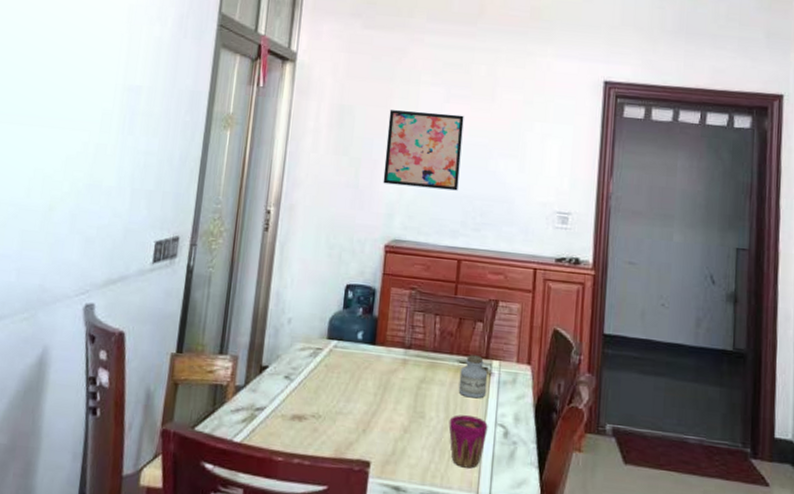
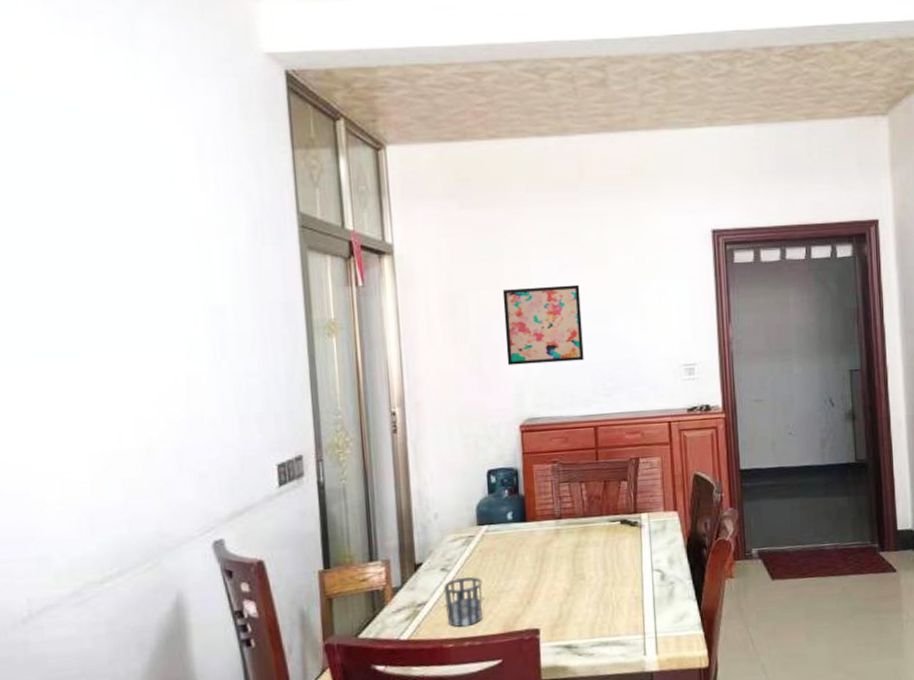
cup: none [281,388,322,442] -> present [443,577,482,627]
cup: present [448,415,488,469] -> none [608,567,646,615]
jar: present [458,355,488,399] -> none [612,512,640,552]

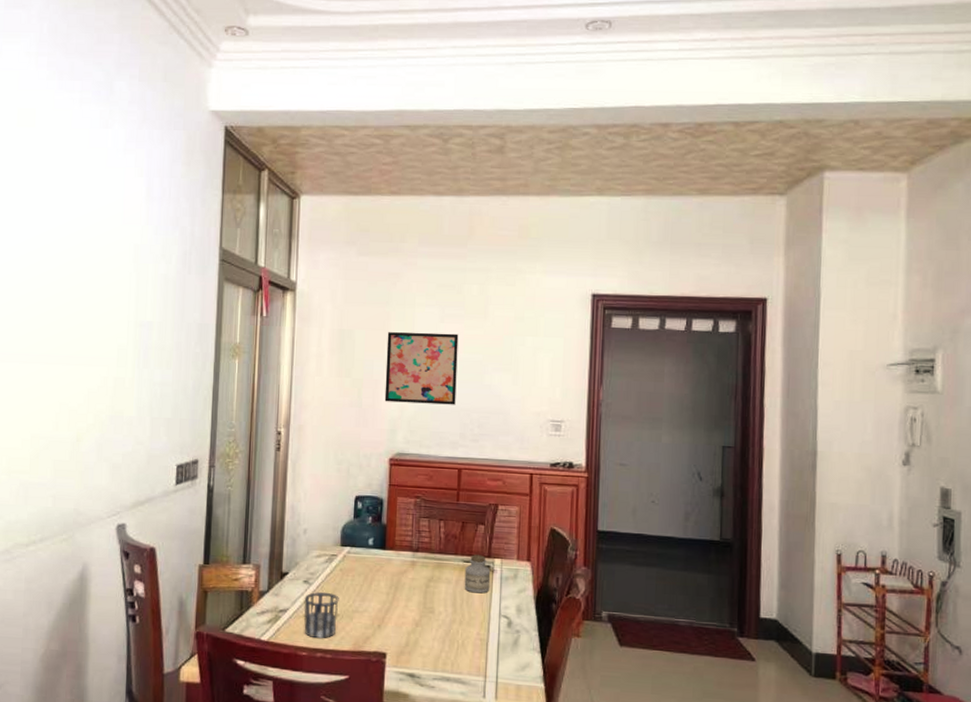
jar: none [612,512,640,552] -> present [464,555,491,594]

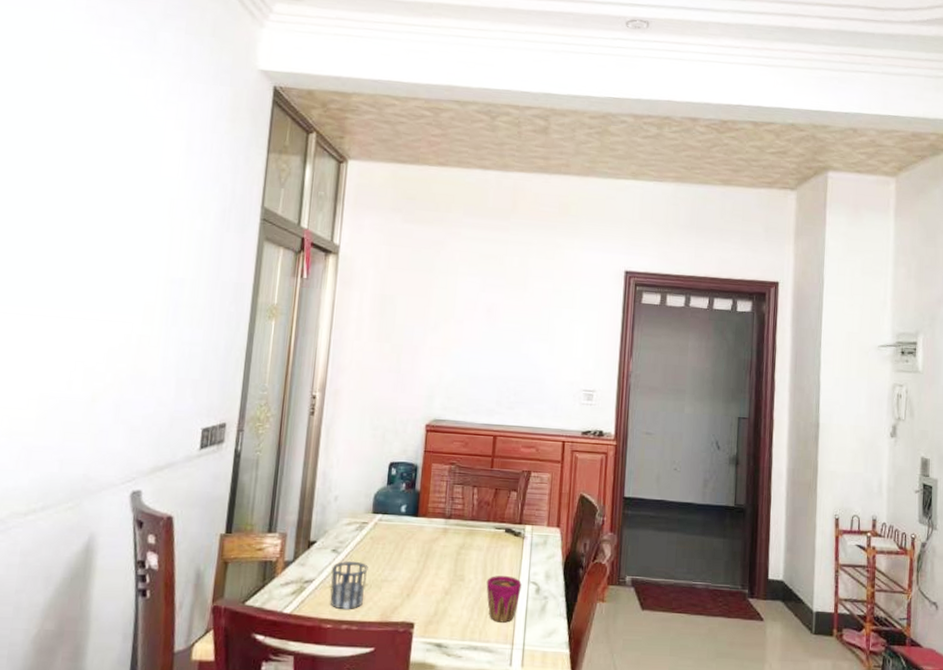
wall art: present [384,332,459,405] -> none [423,299,499,373]
cup: none [456,608,493,655] -> present [486,576,522,623]
jar: present [464,555,491,594] -> none [495,521,522,560]

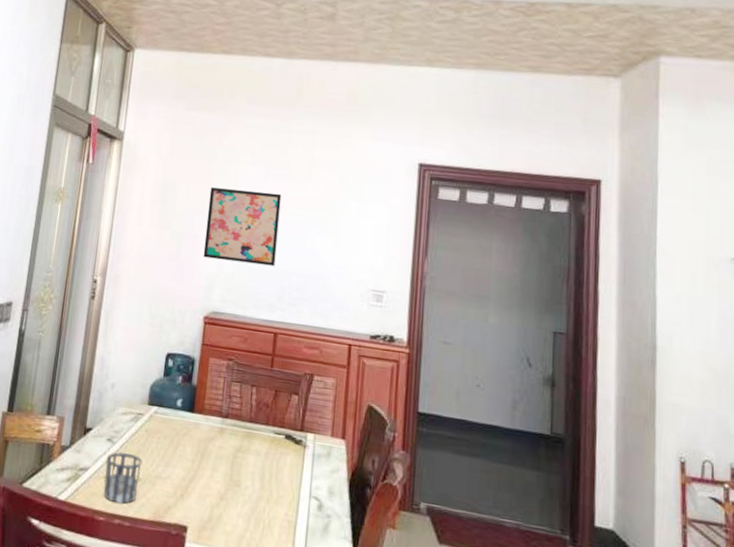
wall art: none [423,299,499,373] -> present [203,187,282,266]
cup: present [486,576,522,623] -> none [264,485,303,539]

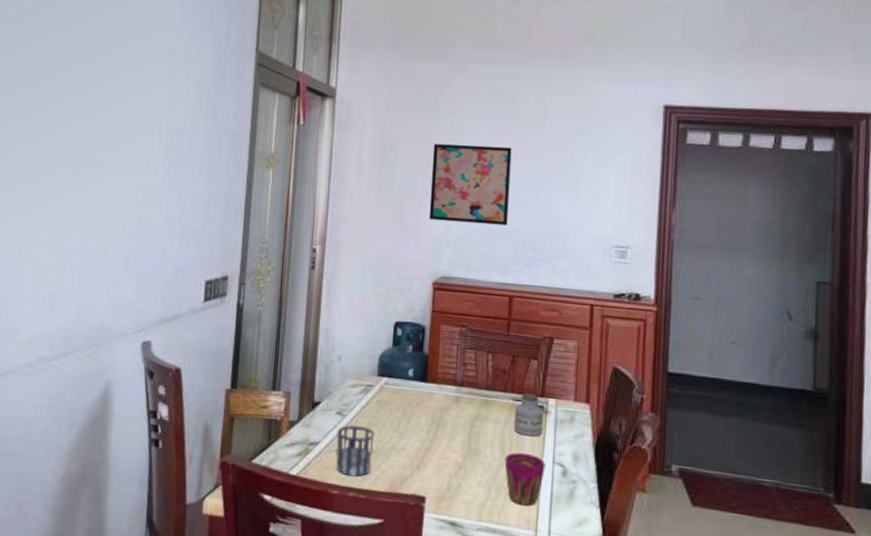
cup: none [264,485,303,539] -> present [504,452,546,506]
jar: none [274,426,303,470] -> present [513,393,544,437]

